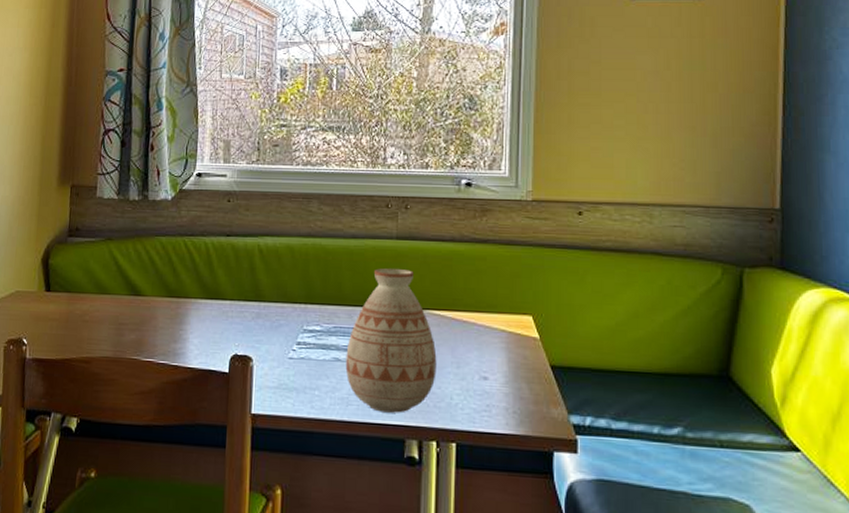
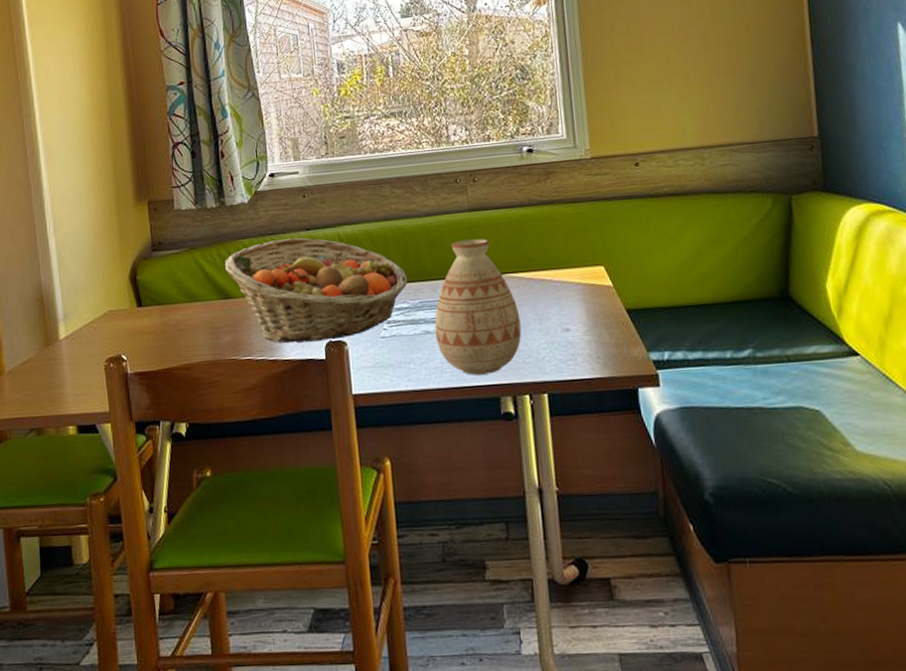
fruit basket: none [139,242,325,354] -> present [225,237,408,343]

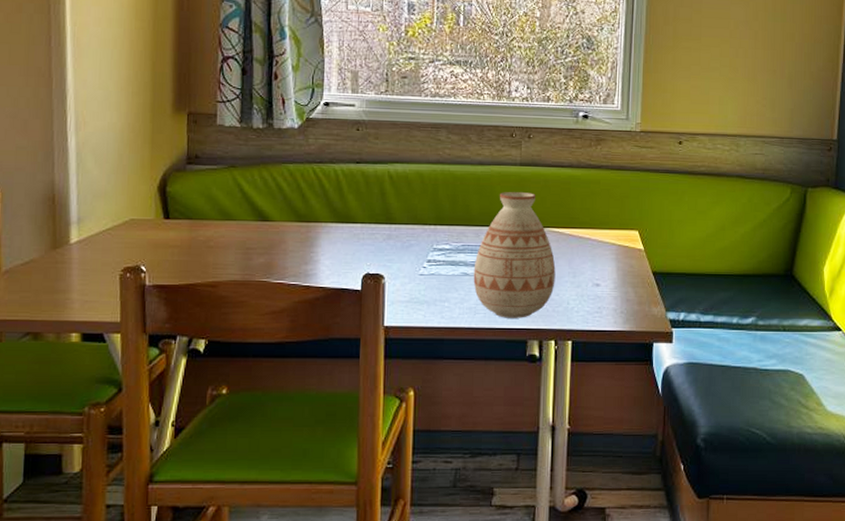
fruit basket: present [225,237,408,343] -> none [266,169,453,272]

